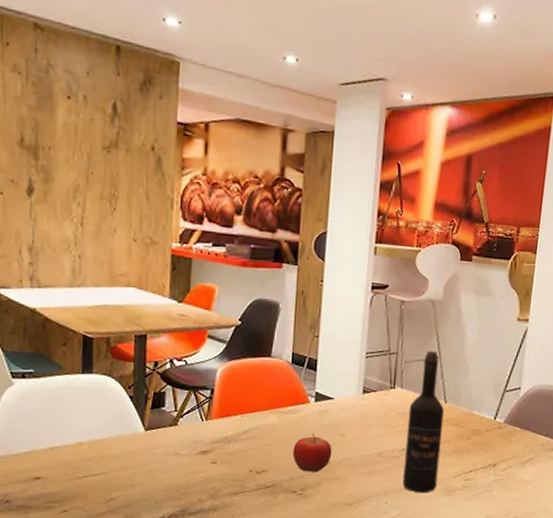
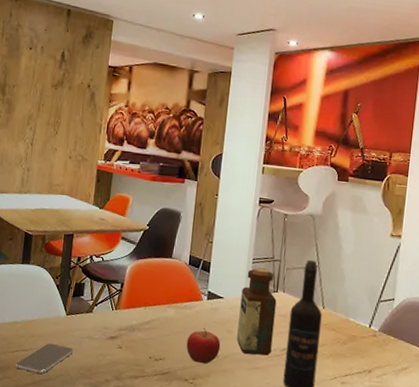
smartphone: none [85,464,158,500] -> present [15,343,74,374]
bottle: none [350,362,394,459] -> present [237,267,277,356]

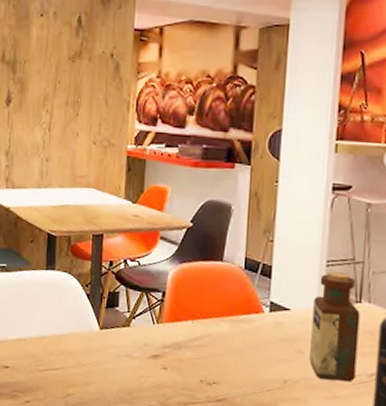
smartphone: present [15,343,74,374] -> none [45,361,111,397]
fruit: present [186,328,221,364] -> none [245,346,289,391]

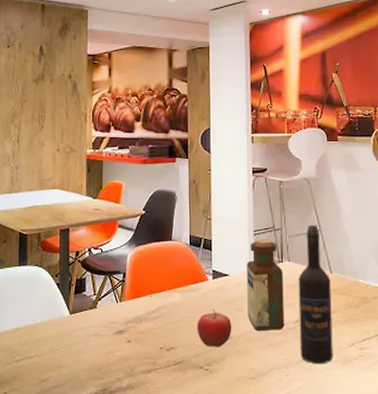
fruit: none [245,346,289,391] -> present [197,309,232,347]

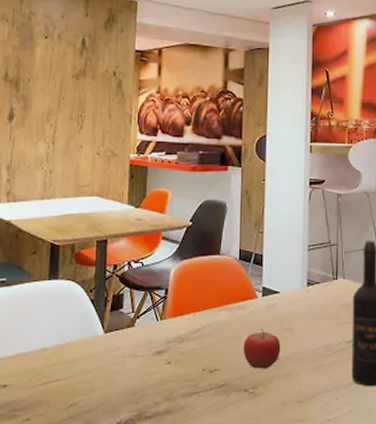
bottle: present [247,239,285,332] -> none [298,255,337,353]

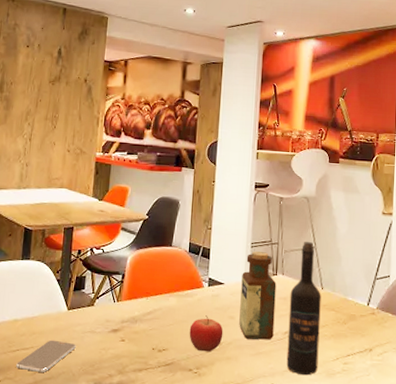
smartphone: none [47,368,116,405] -> present [16,339,76,372]
bottle: none [298,255,337,353] -> present [239,251,276,340]

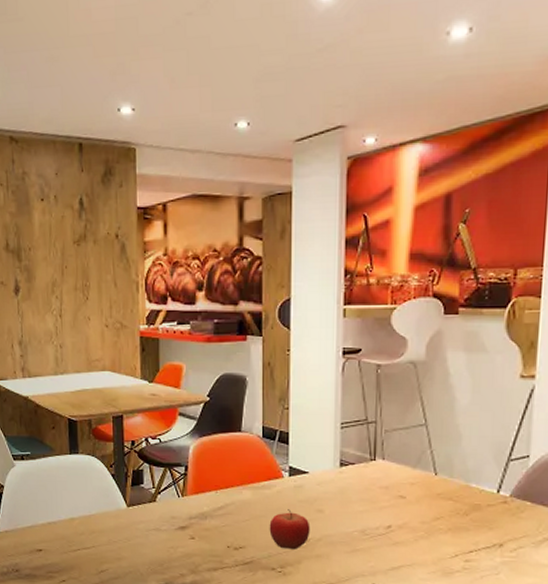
smartphone: present [16,339,76,372] -> none [79,538,141,572]
bottle: present [239,251,276,340] -> none [329,433,375,536]
wine bottle: present [286,242,321,376] -> none [390,418,435,575]

